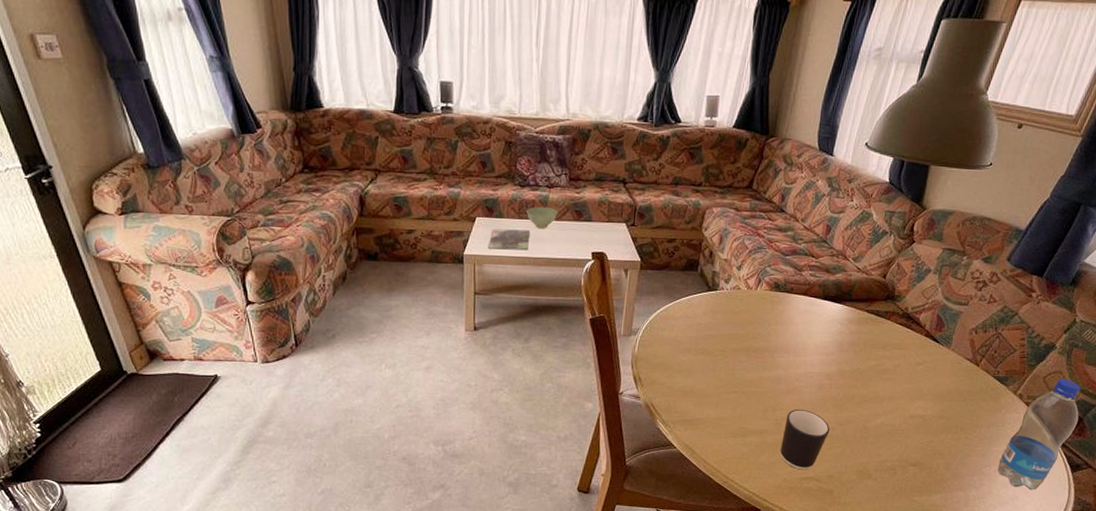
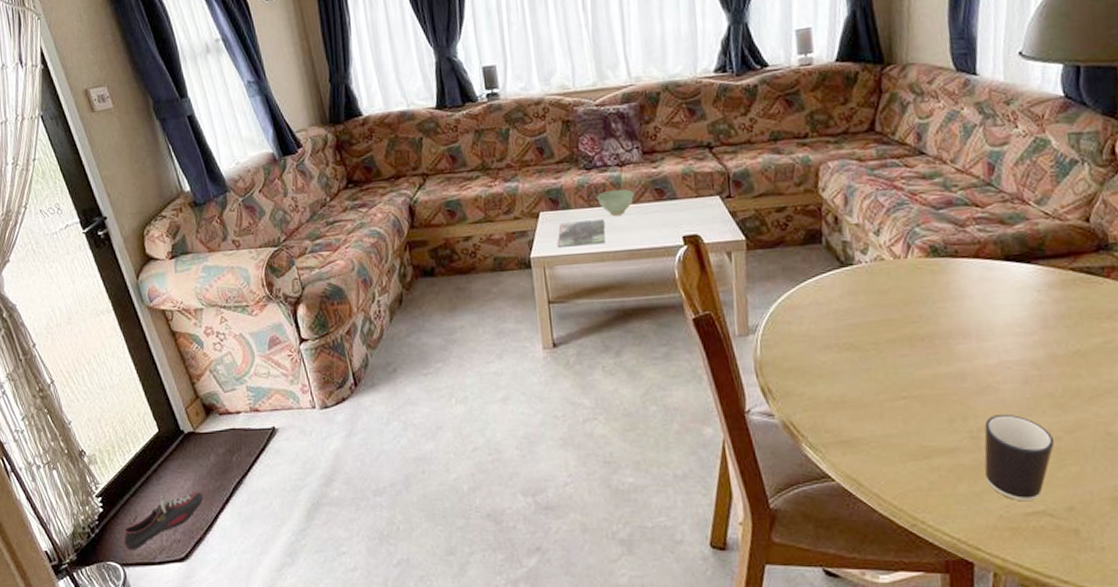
shoe: none [60,424,144,471] -> present [122,492,204,550]

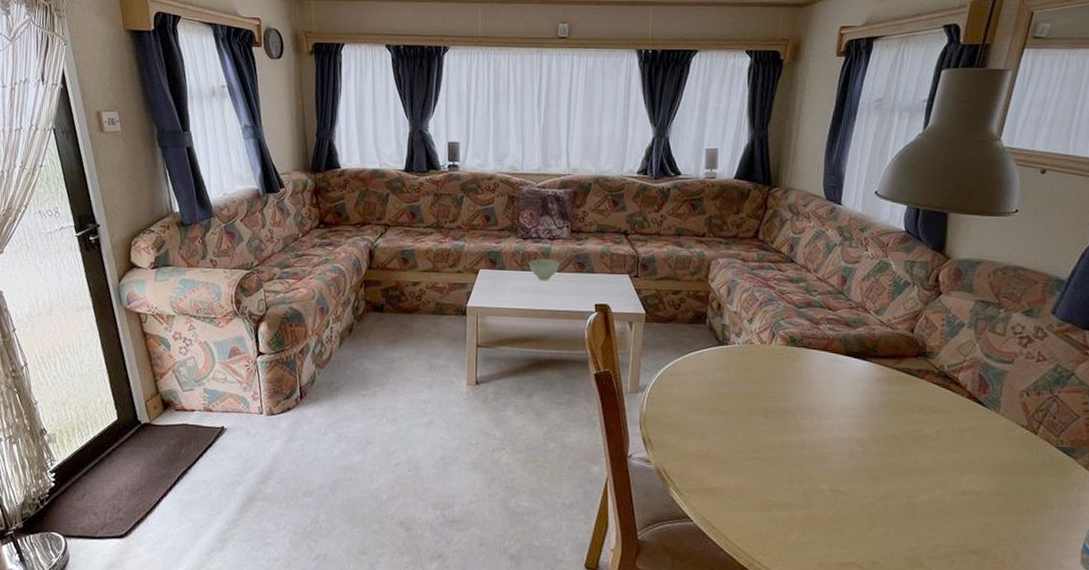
shoe: present [122,492,204,550] -> none [69,477,150,524]
magazine: present [557,219,606,247] -> none [490,280,532,302]
mug: present [984,413,1055,502] -> none [811,479,869,554]

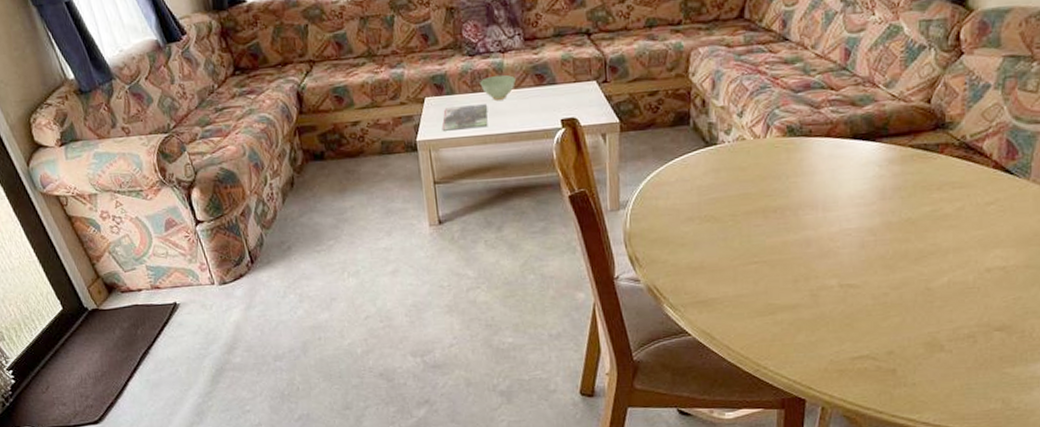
magazine: none [490,280,532,302] -> present [441,104,488,131]

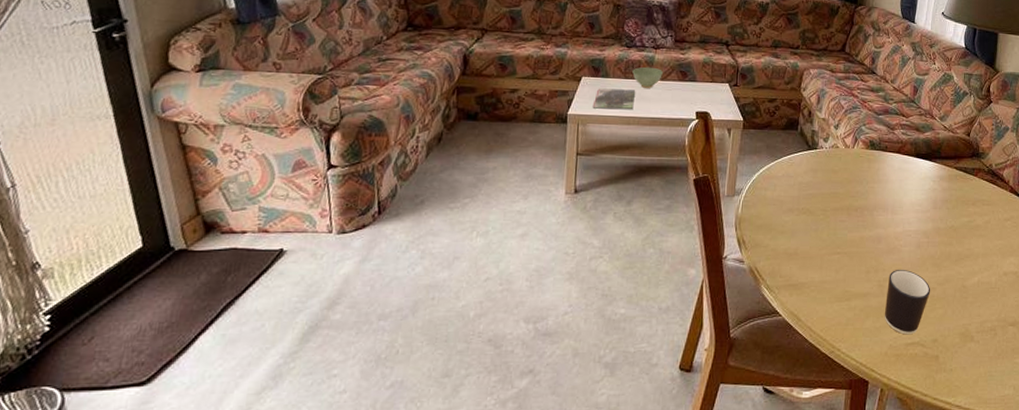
mug: none [820,274,882,348] -> present [884,269,931,335]

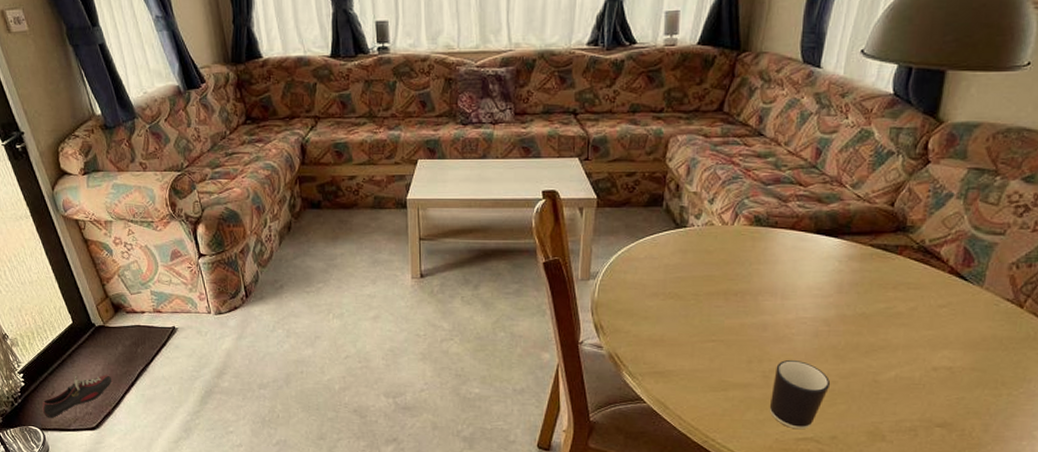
shoe: none [68,312,184,374] -> present [42,375,112,418]
magazine: present [592,88,635,110] -> none [431,170,474,192]
bowl: present [632,66,663,88] -> none [470,144,503,168]

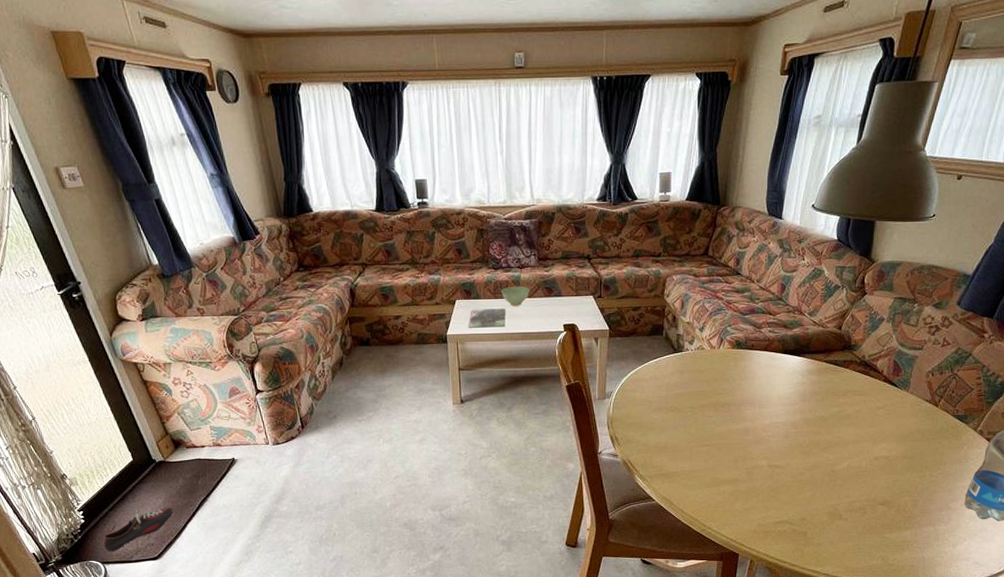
magazine: none [431,170,474,192] -> present [468,308,505,328]
bowl: none [470,144,503,168] -> present [501,286,529,306]
mug: present [769,359,831,430] -> none [752,457,799,515]

